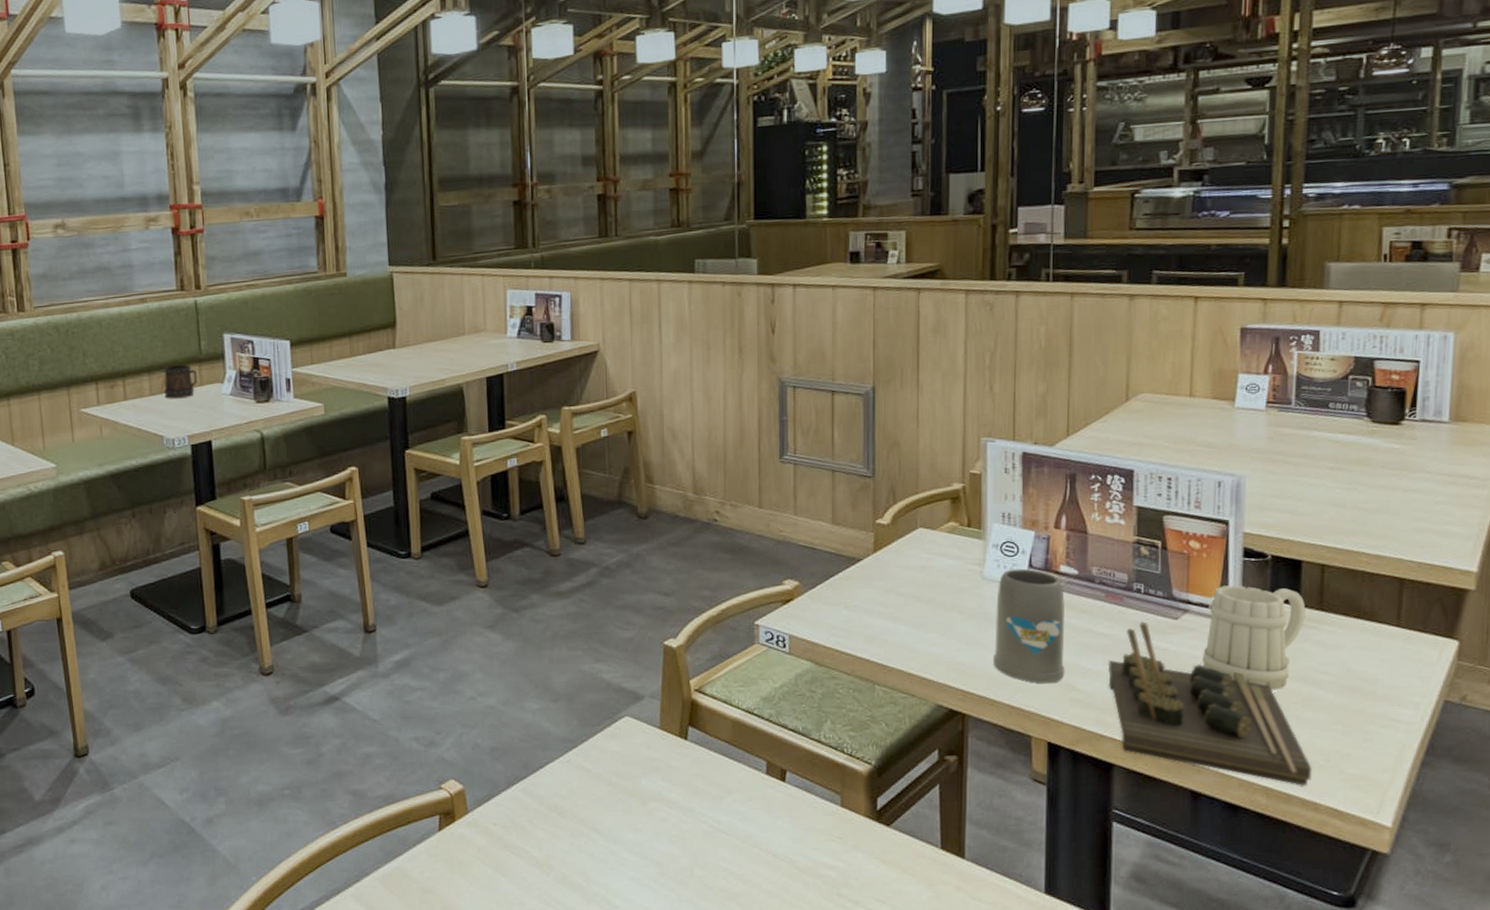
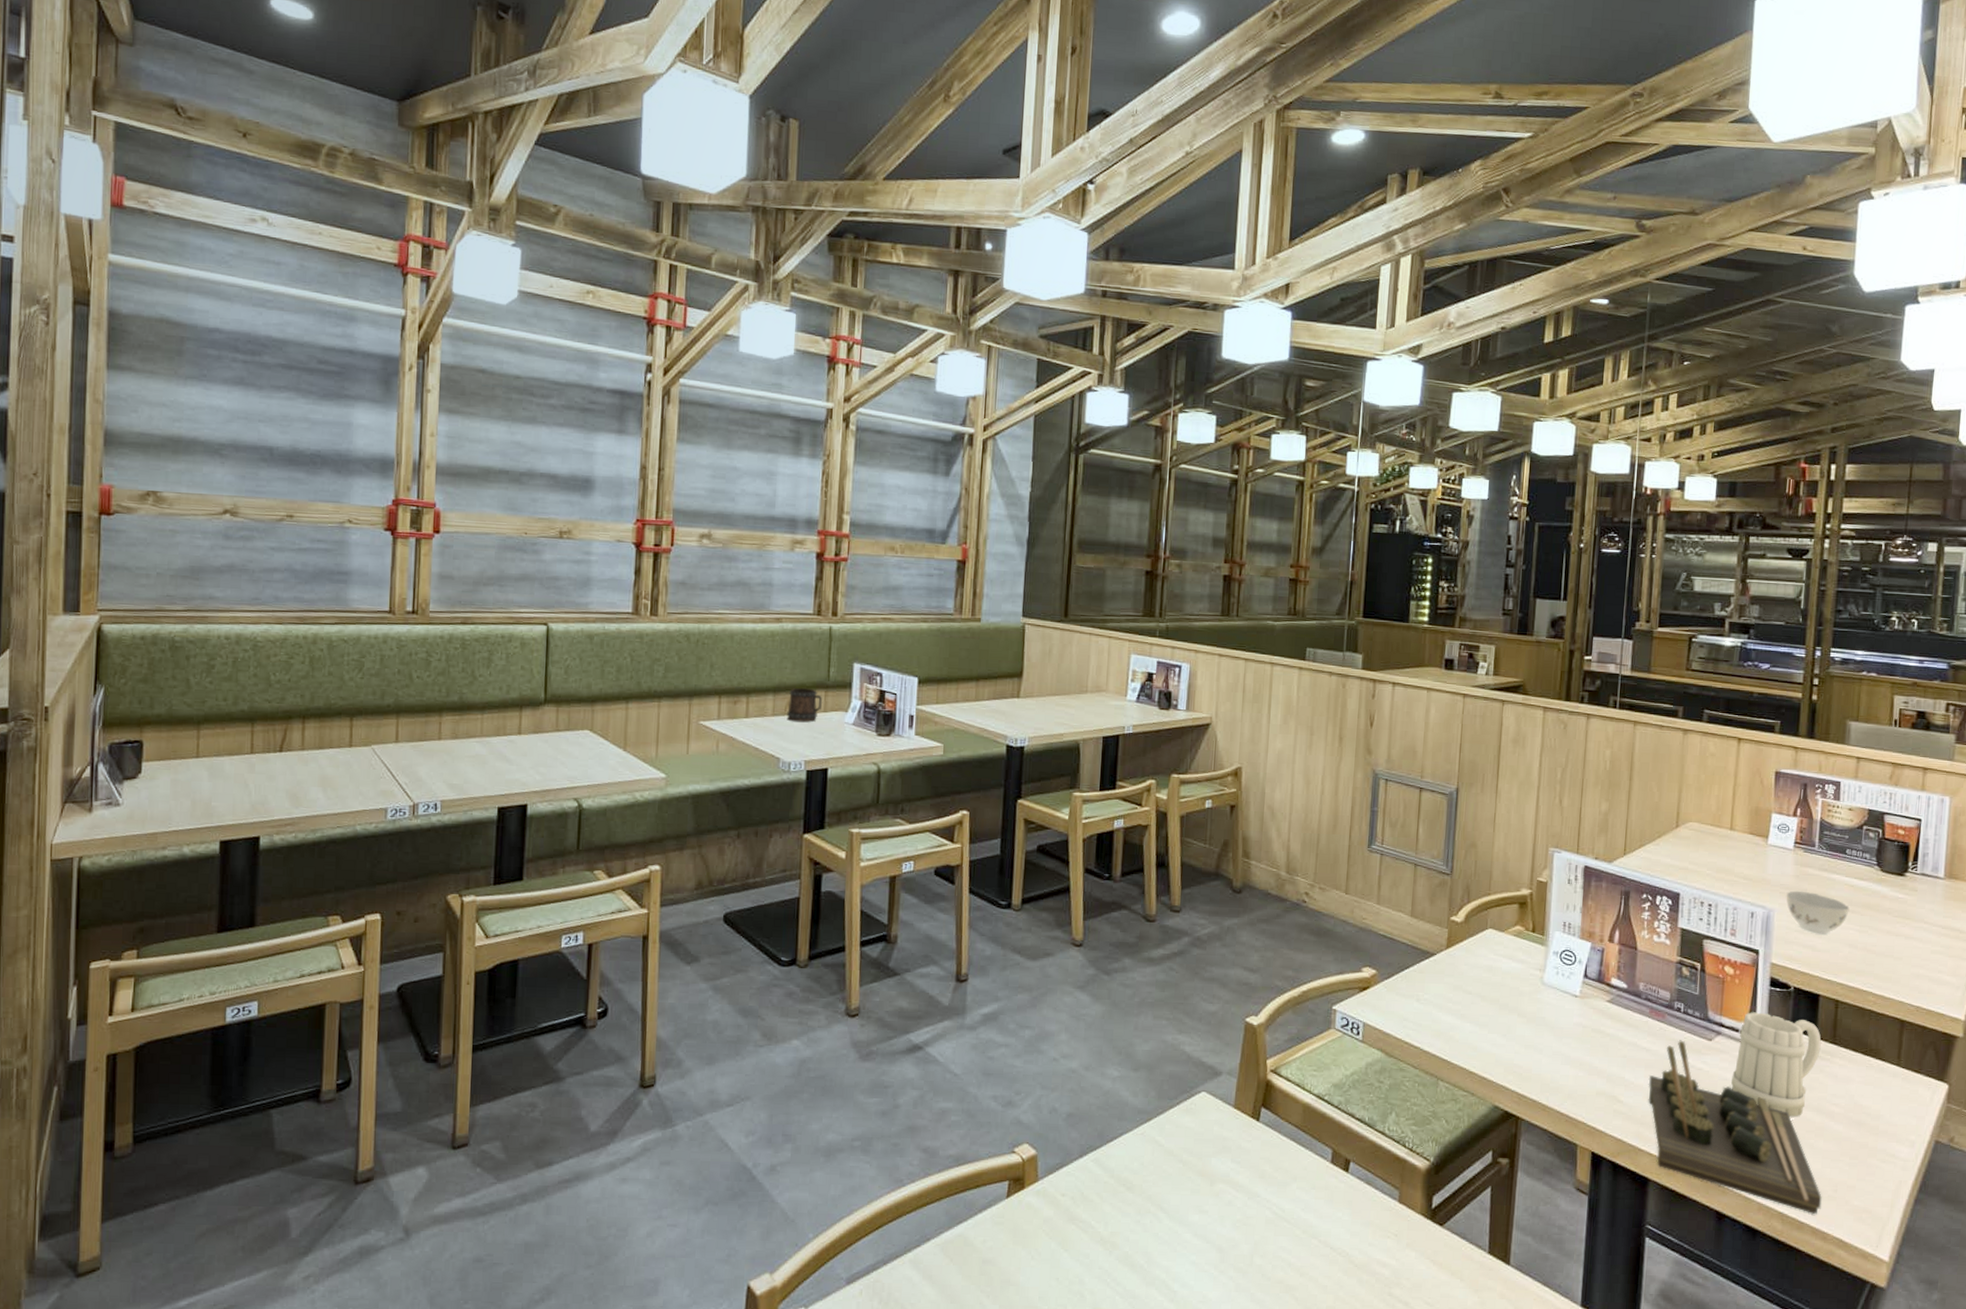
beer mug: present [993,568,1065,683] -> none [1547,977,1614,1093]
teacup: none [1258,453,1335,497] -> present [1786,890,1850,935]

